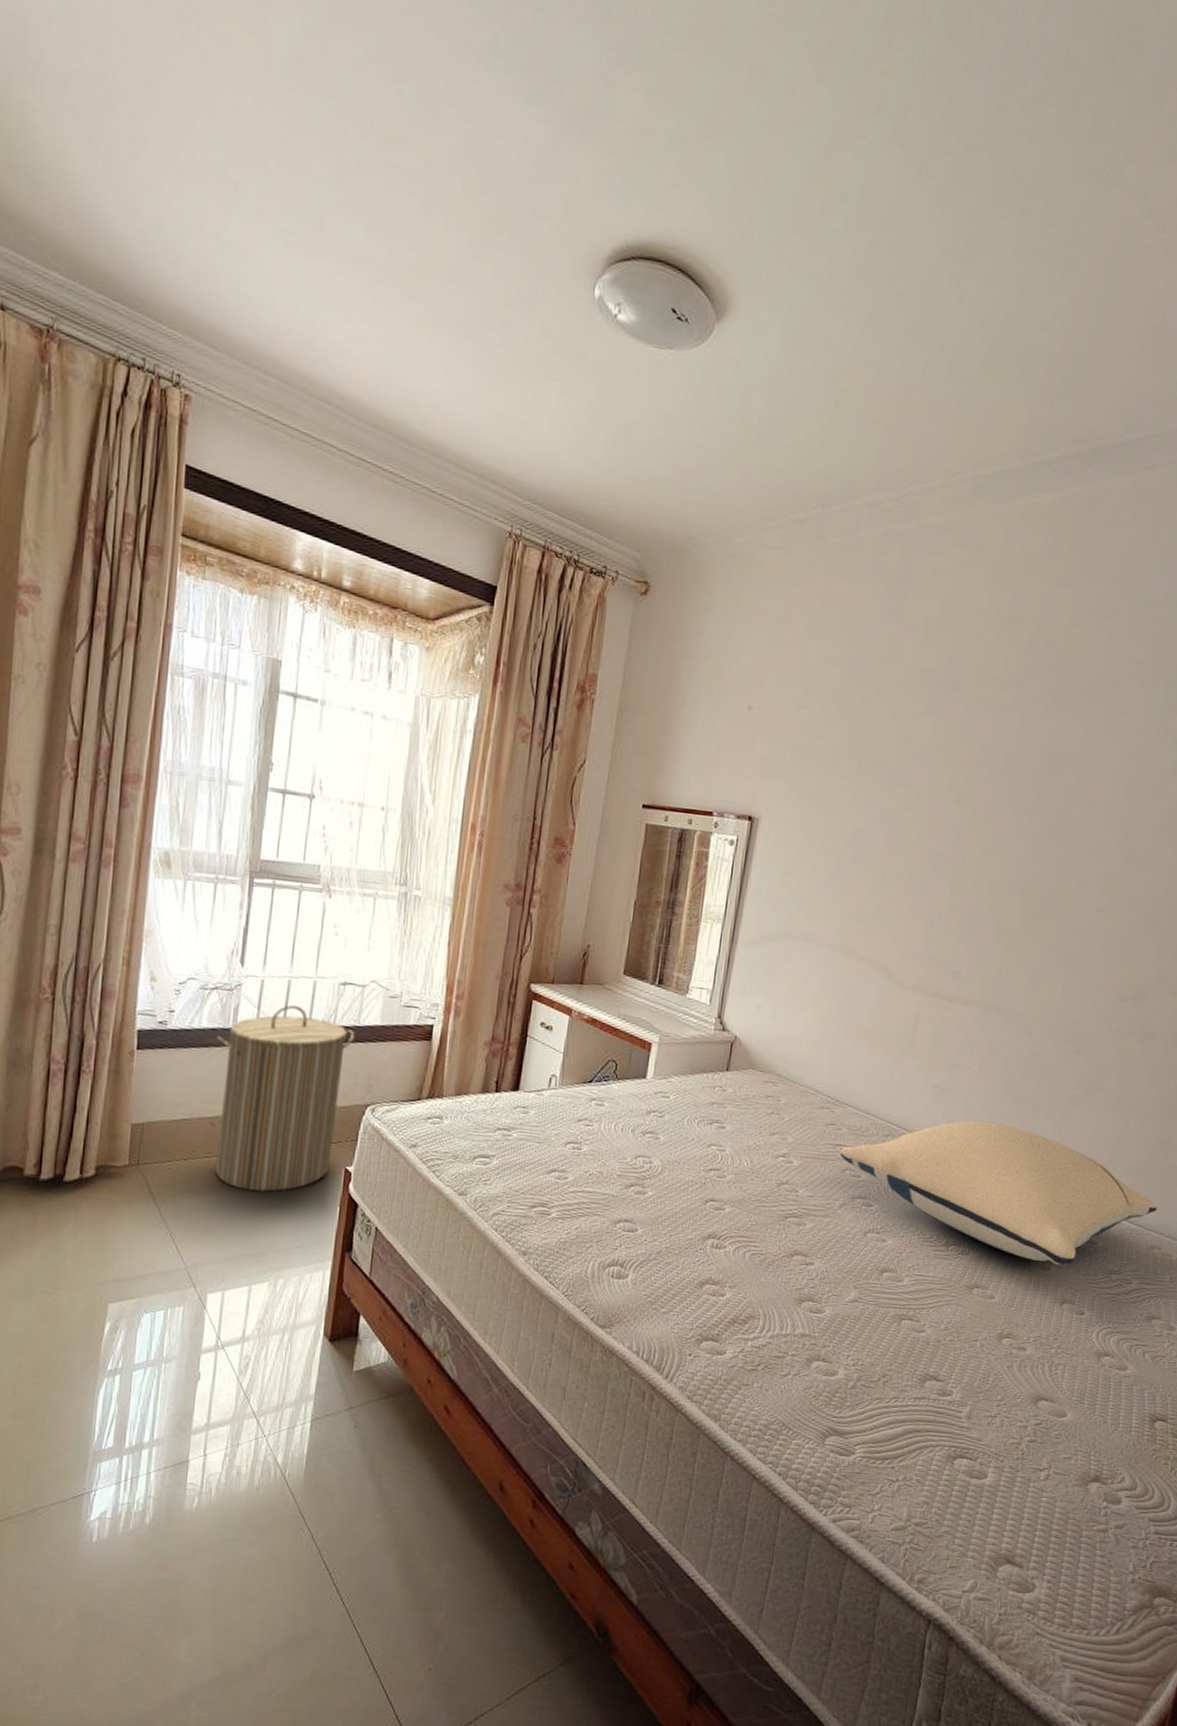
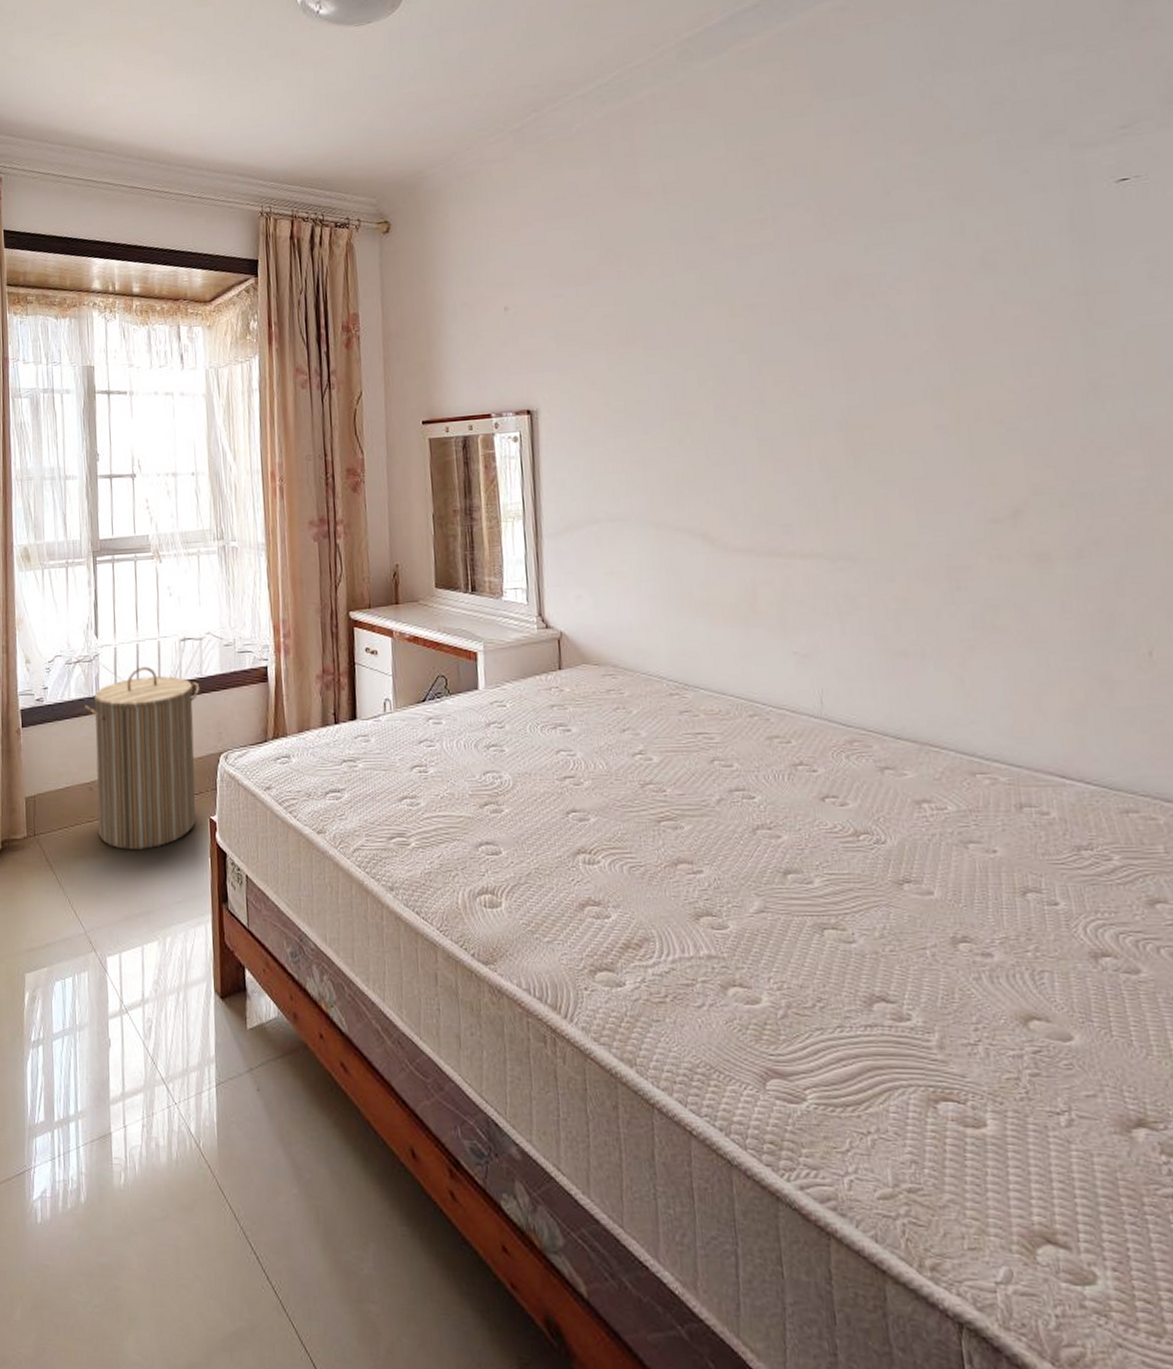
pillow: present [840,1120,1158,1266] -> none [703,684,1119,846]

